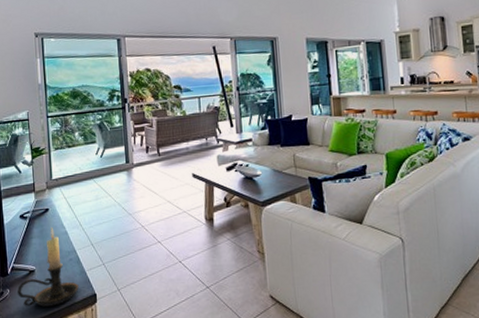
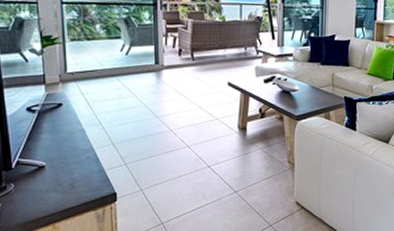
candle holder: present [16,227,79,307] -> none [23,123,97,203]

